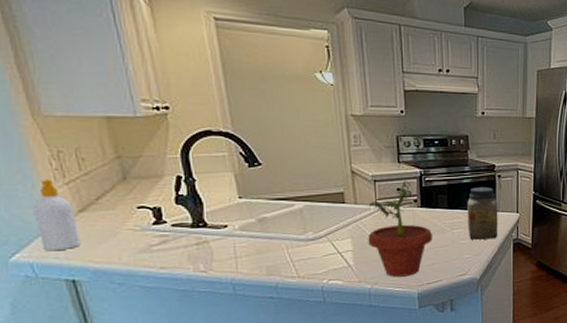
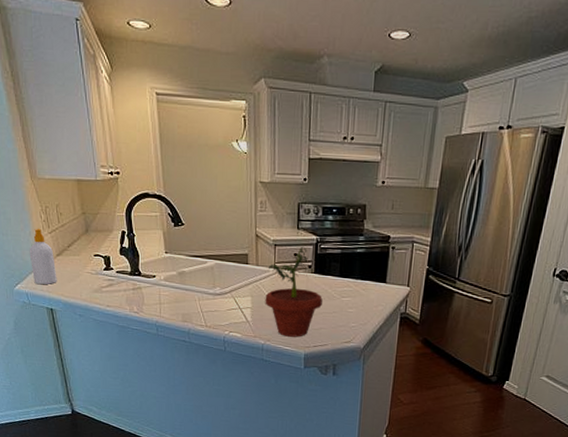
jar: present [467,187,498,240] -> none [356,258,389,311]

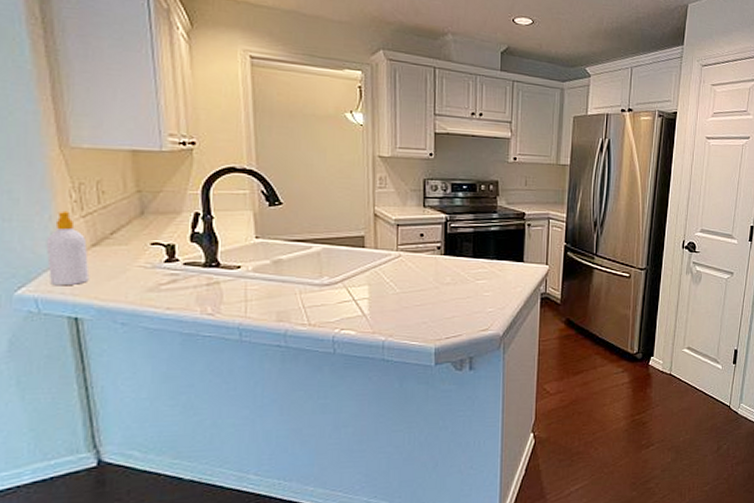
potted plant: present [265,244,322,337] -> none [386,223,454,329]

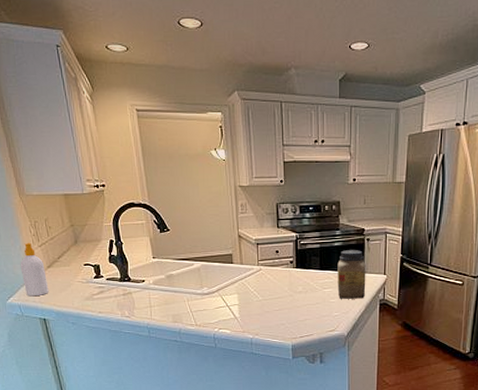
jar: none [492,236,526,292] -> present [337,250,366,299]

